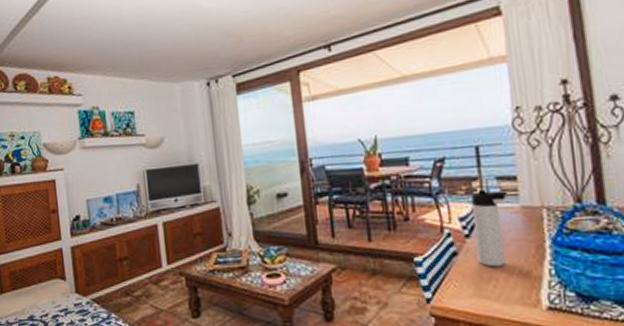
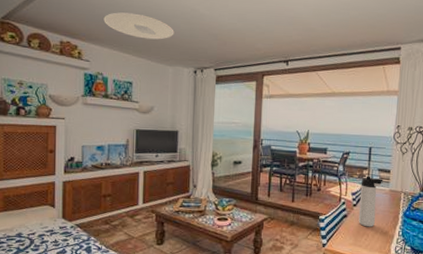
ceiling light: none [91,25,176,56] -> present [104,12,174,40]

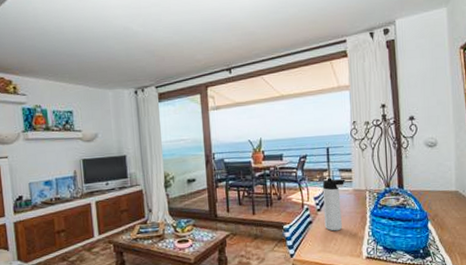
ceiling light: present [104,12,174,40] -> none [35,39,110,65]

